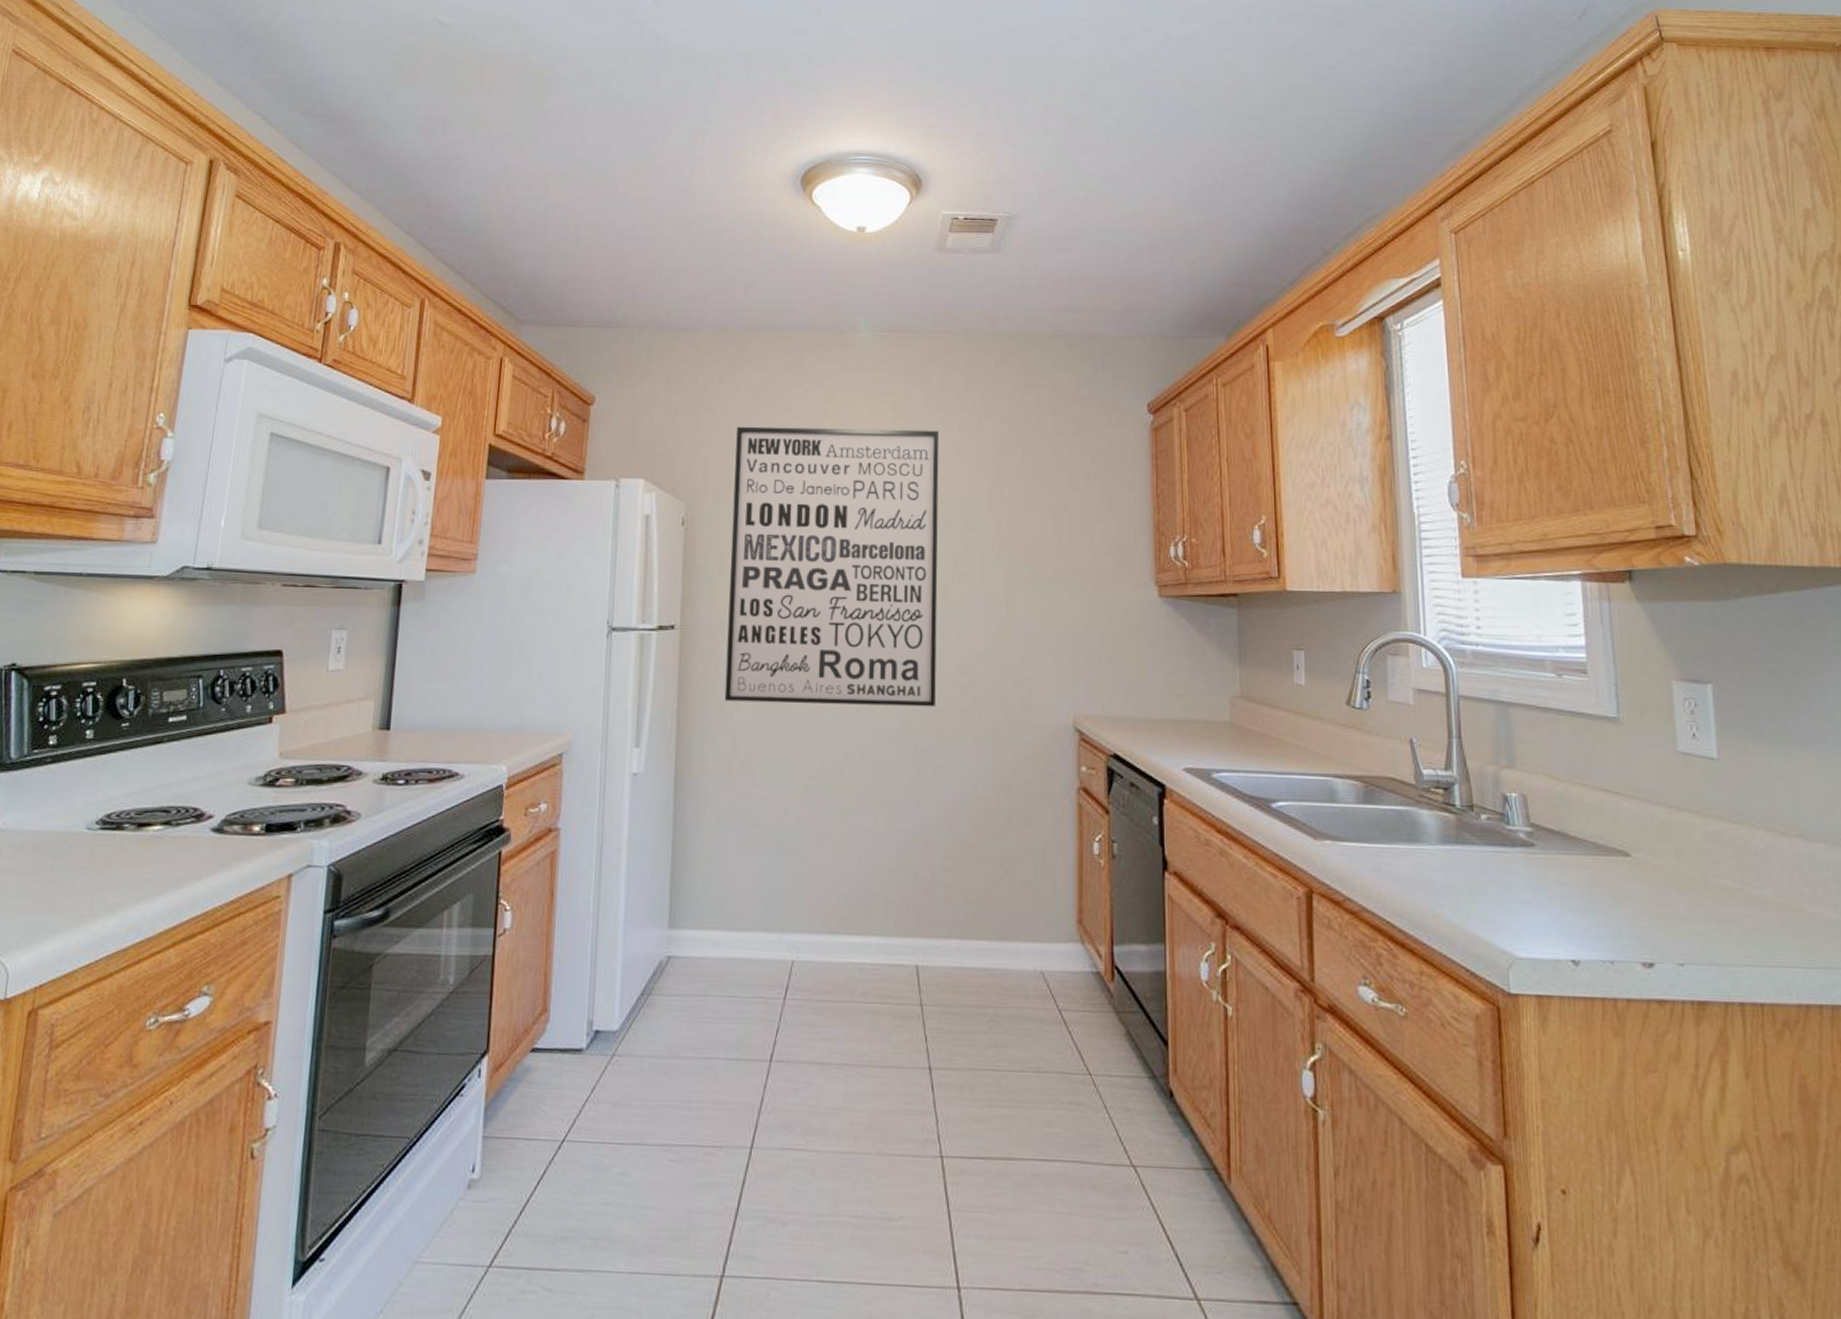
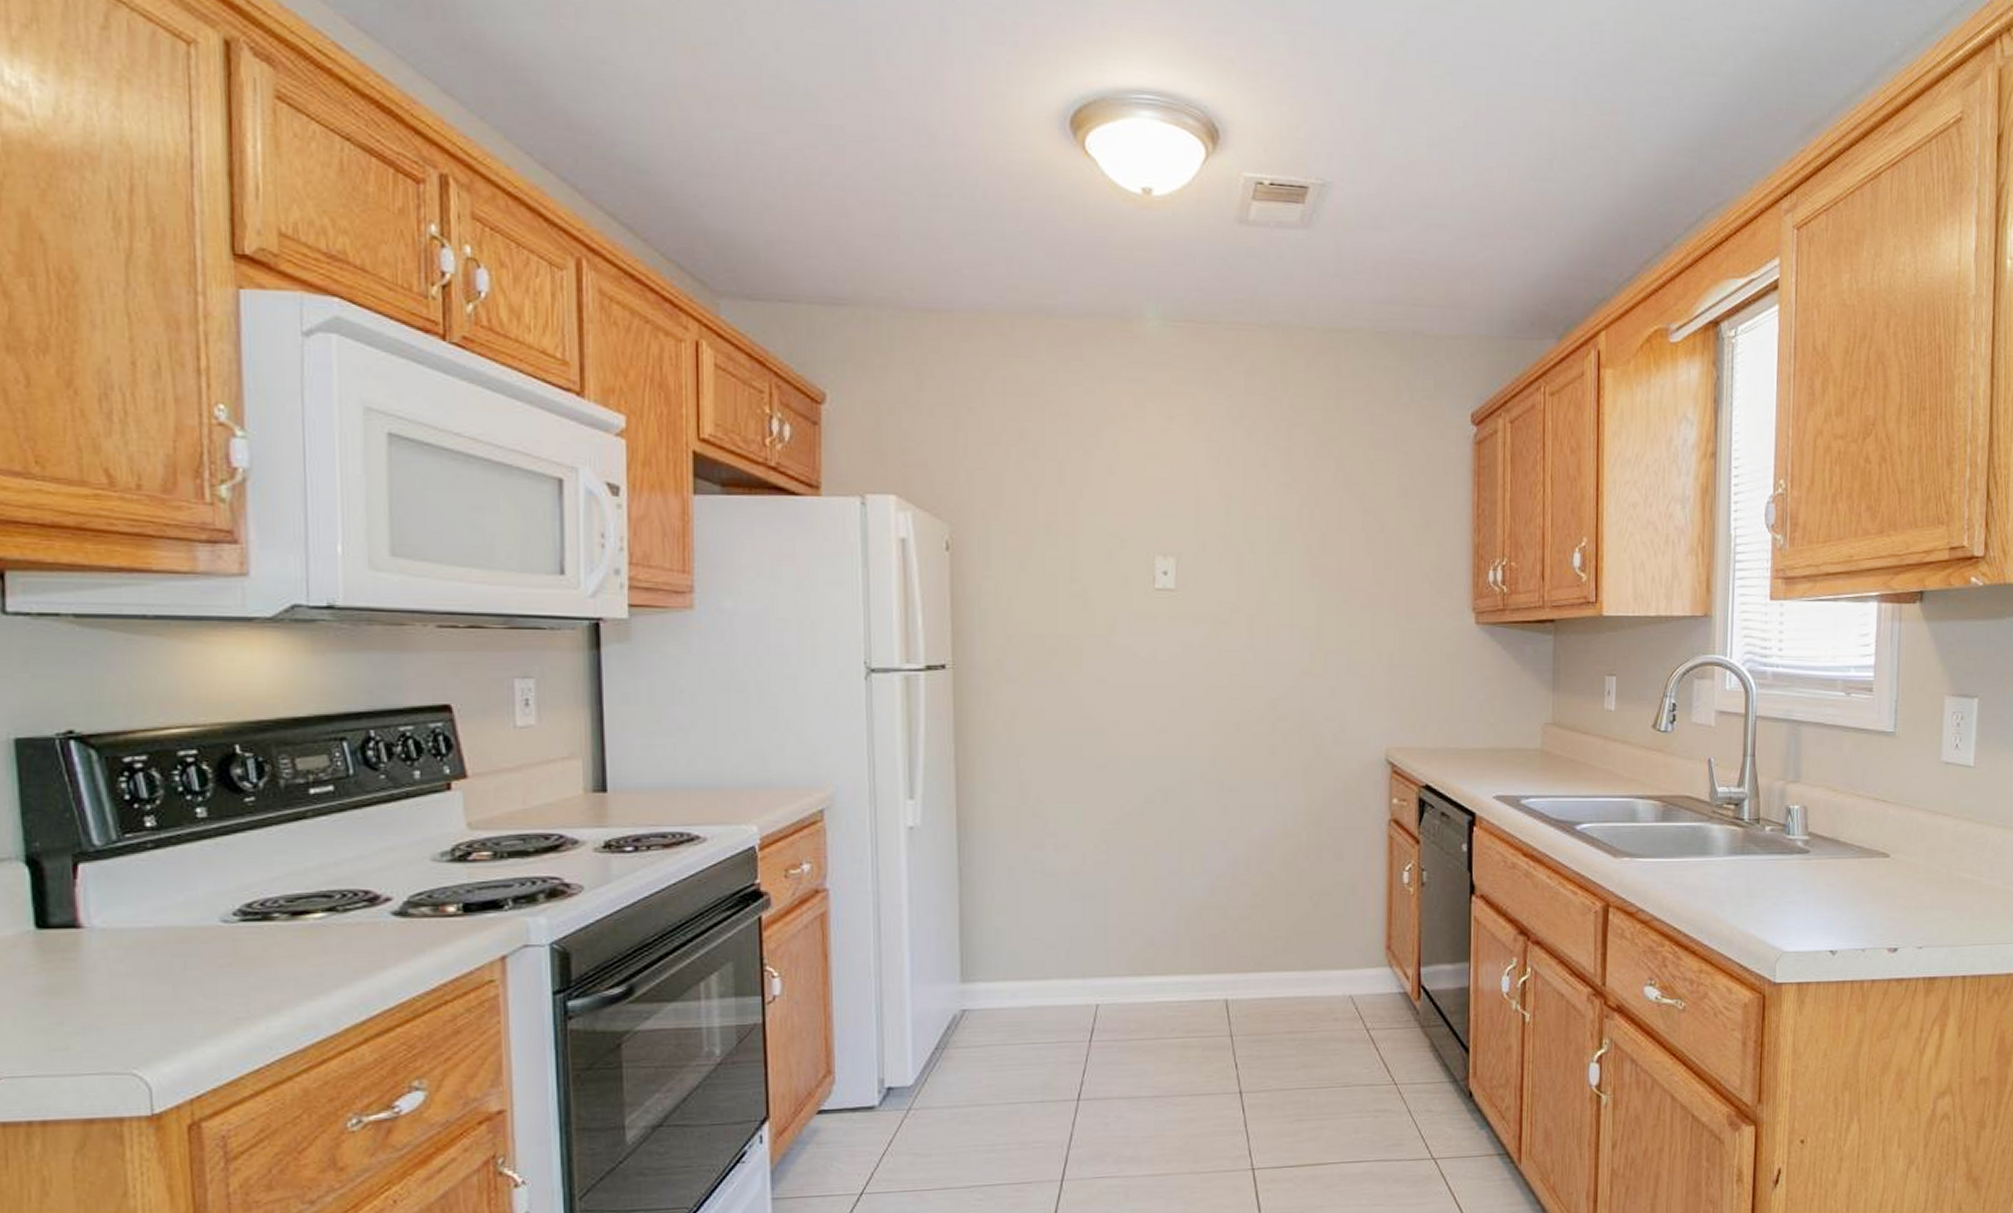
wall art: present [724,426,940,708] -> none [1006,433,1244,746]

